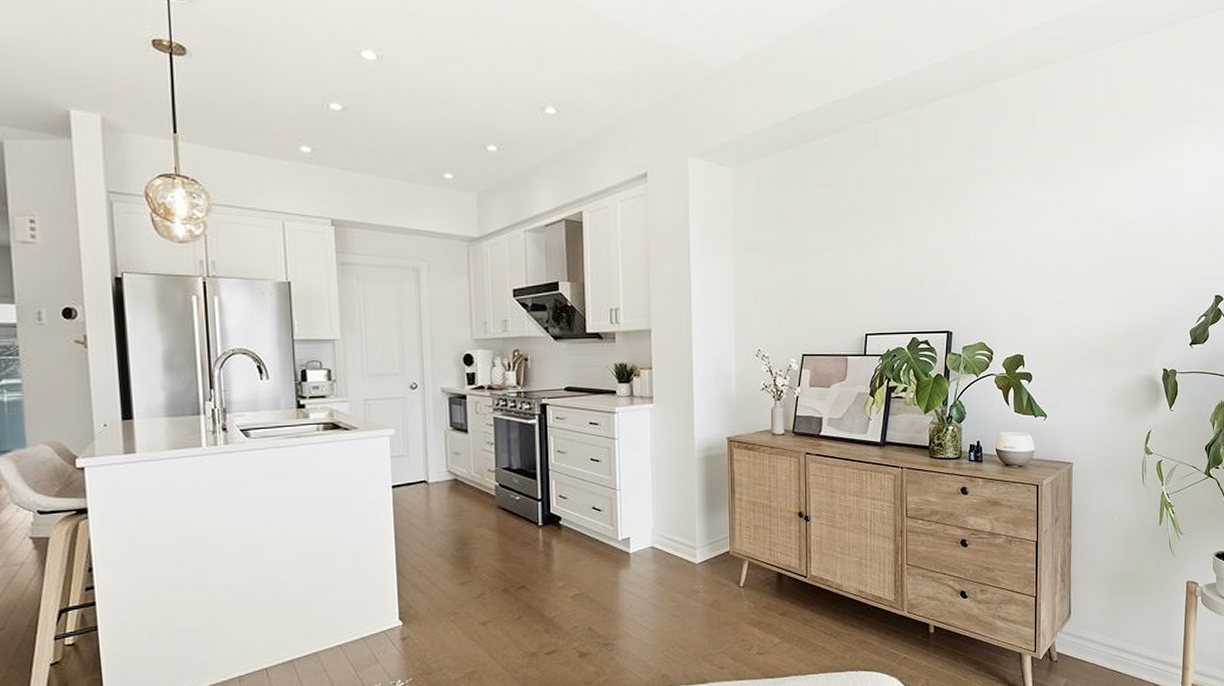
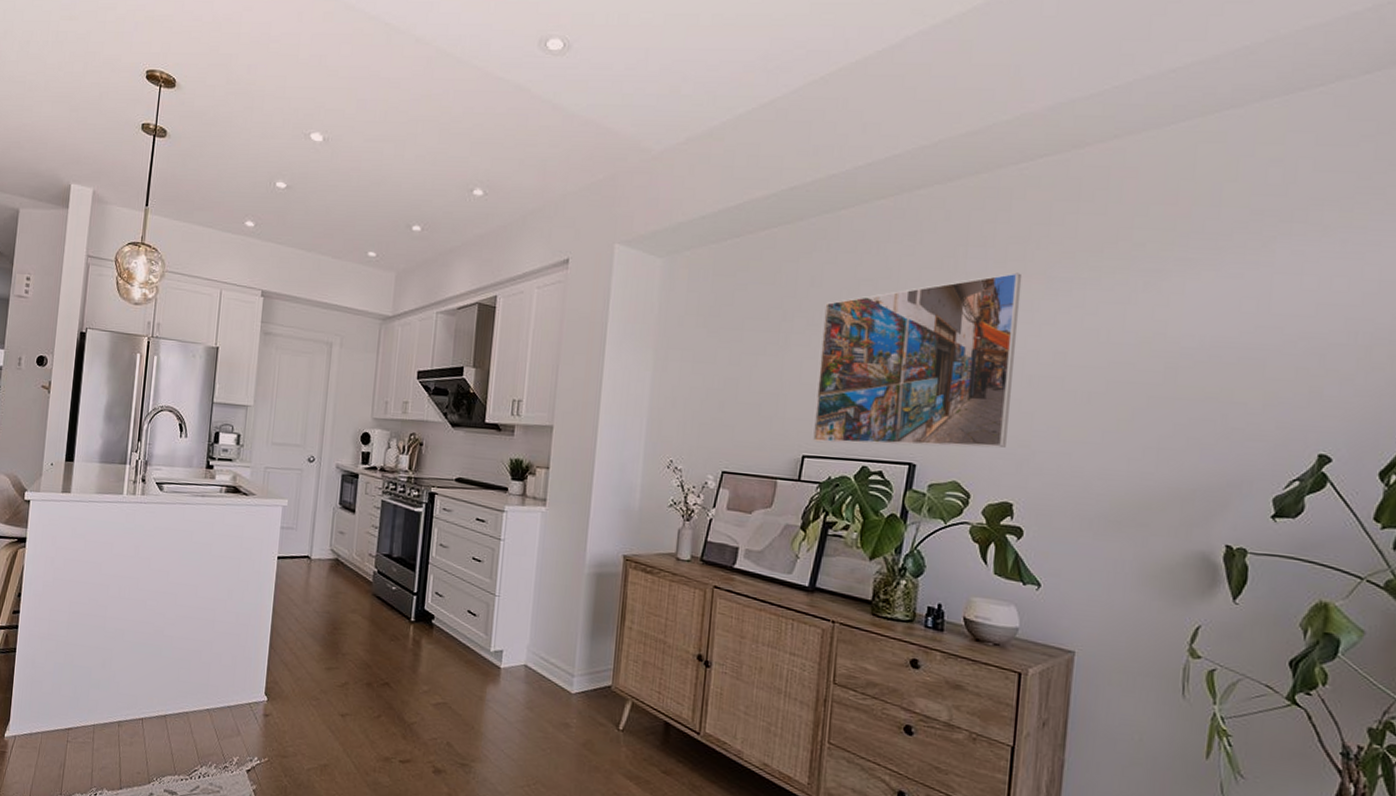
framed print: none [871,169,1017,322] -> present [811,272,1023,448]

